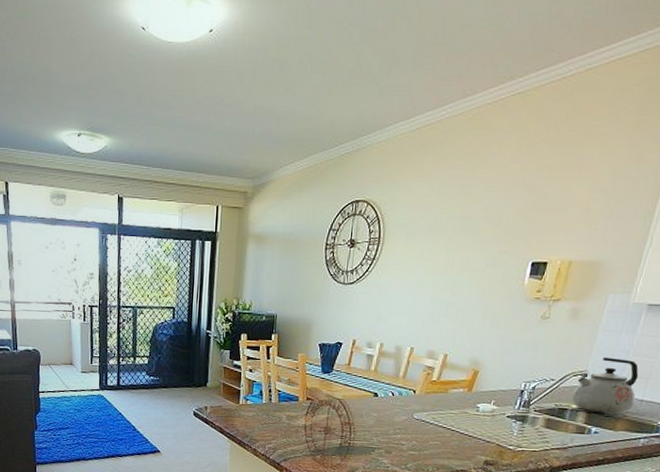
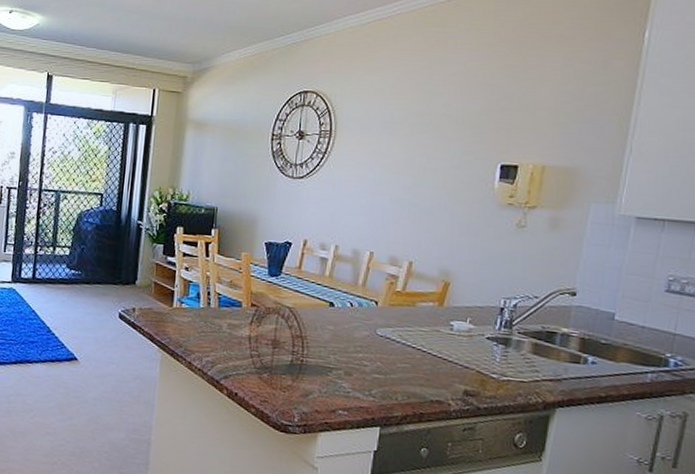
kettle: present [572,357,639,414] -> none [561,273,636,342]

